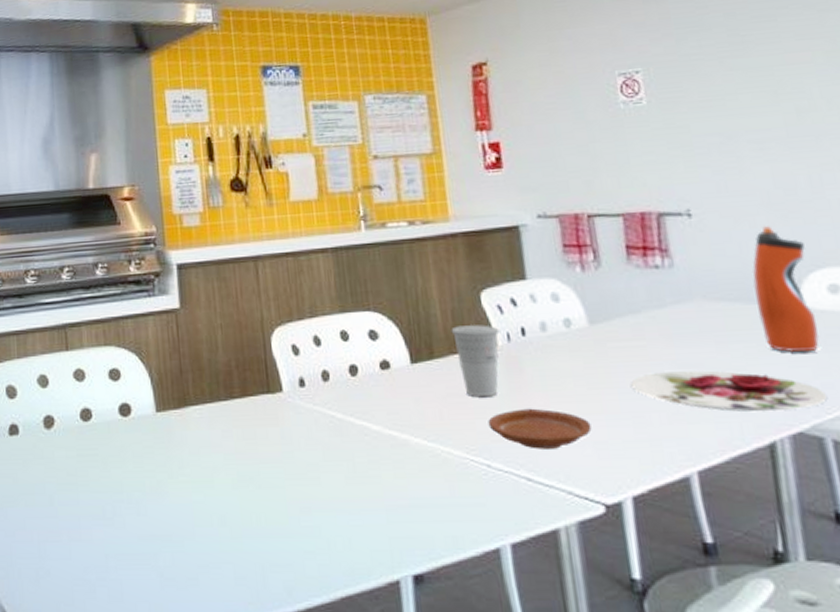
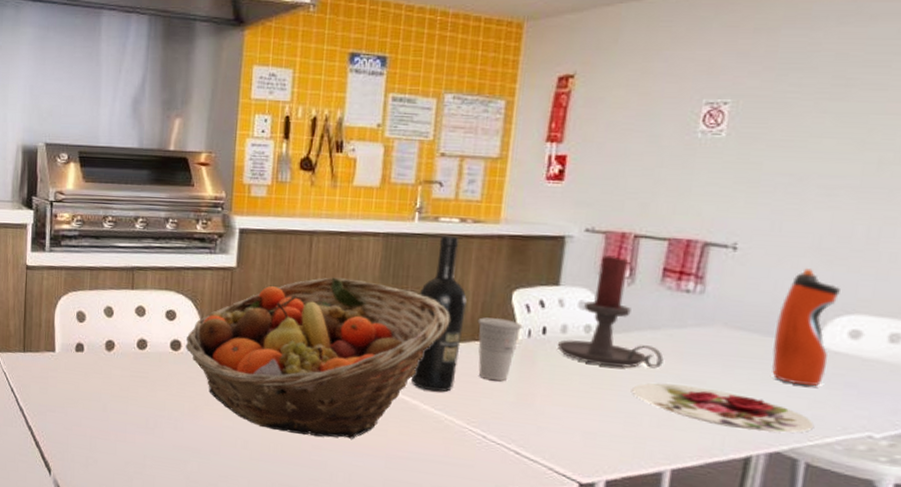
fruit basket: none [136,303,422,498] -> present [185,277,450,439]
wine bottle: none [382,241,443,421] -> present [410,235,467,392]
plate: present [488,408,592,449] -> none [492,395,586,433]
candle holder: none [540,239,655,362] -> present [557,255,664,369]

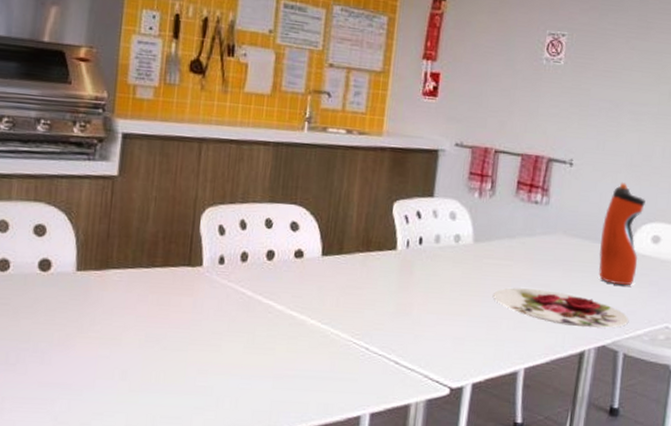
fruit basket: present [185,277,450,439] -> none [56,188,337,361]
wine bottle: present [410,235,467,392] -> none [298,146,352,306]
cup: present [477,317,523,381] -> none [362,228,402,291]
candle holder: present [557,255,664,369] -> none [431,168,518,275]

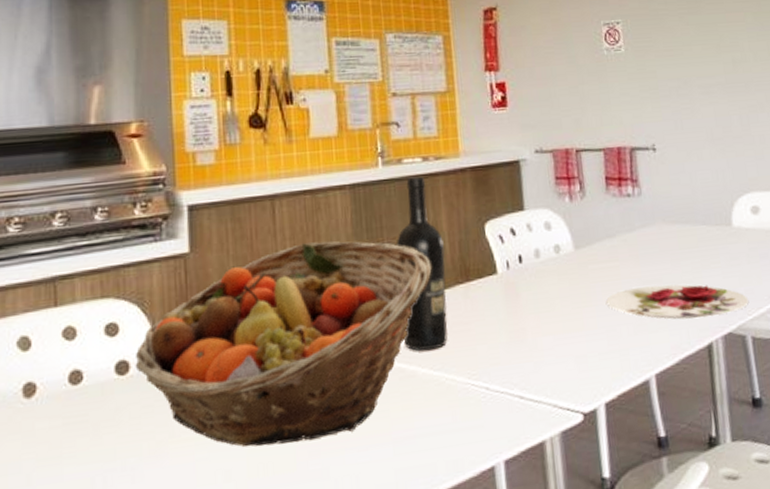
fruit basket: none [56,188,337,361] -> present [135,240,432,447]
wine bottle: none [298,146,352,306] -> present [396,176,449,351]
water bottle: present [598,183,646,286] -> none [698,158,745,265]

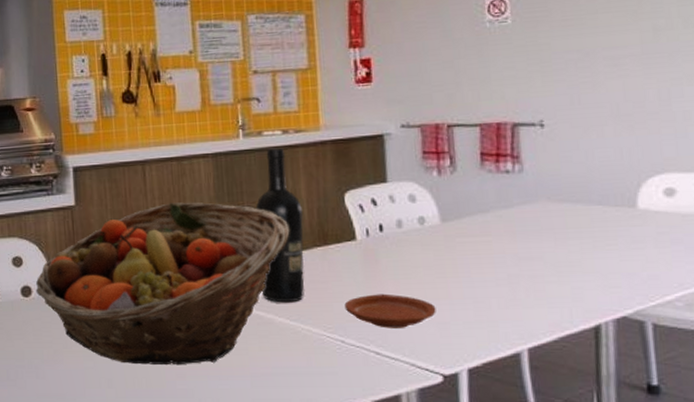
plate: none [488,330,574,369] -> present [344,293,436,328]
plate: present [606,284,749,320] -> none [475,263,653,299]

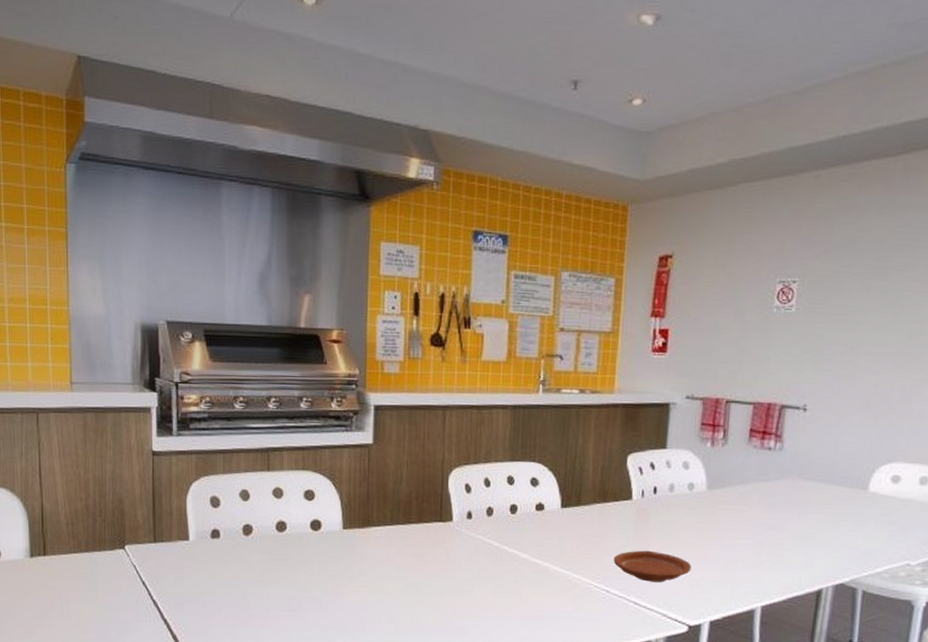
fruit basket: present [36,202,290,366] -> none [325,450,574,605]
wine bottle: present [255,147,305,303] -> none [541,406,588,553]

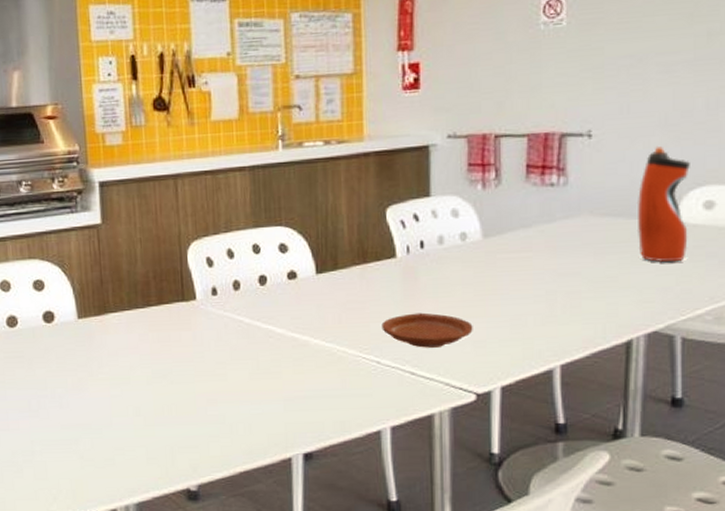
water bottle: none [835,425,884,526] -> present [638,146,690,262]

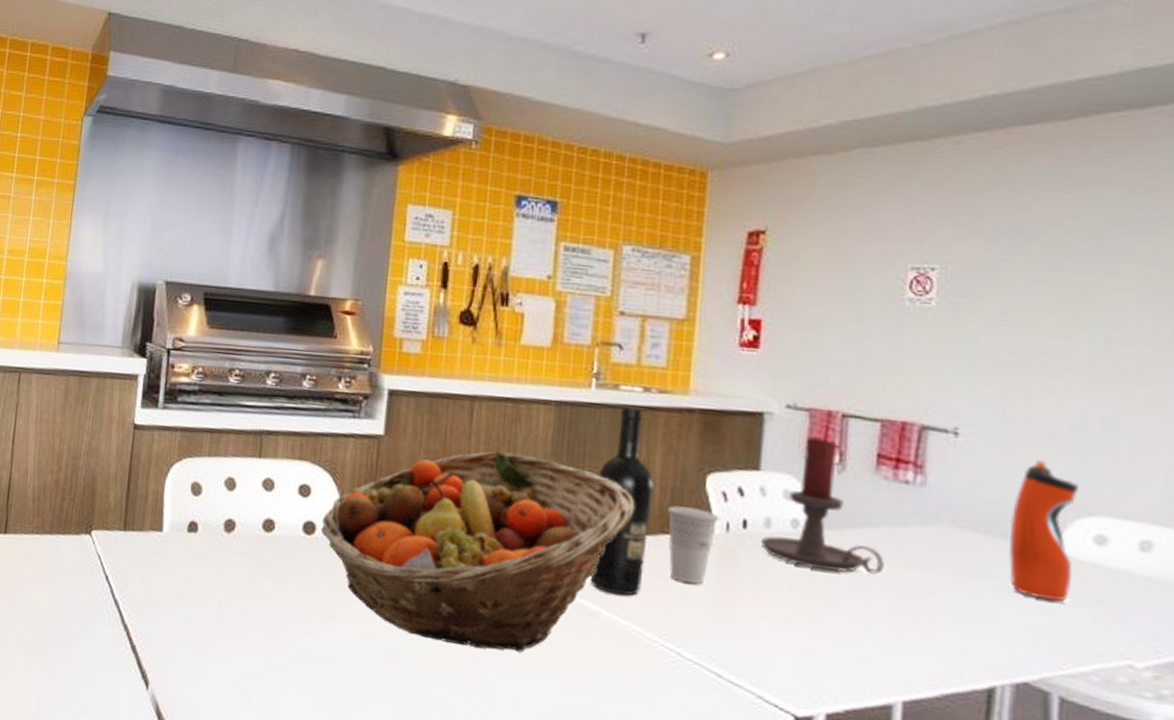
fruit basket: none [59,218,329,391] -> present [320,451,635,653]
wine bottle: none [293,160,343,324] -> present [590,406,654,596]
cup: none [355,238,400,303] -> present [667,505,720,584]
plate: present [381,312,473,348] -> none [687,602,798,651]
candle holder: none [436,159,539,271] -> present [760,436,885,575]

